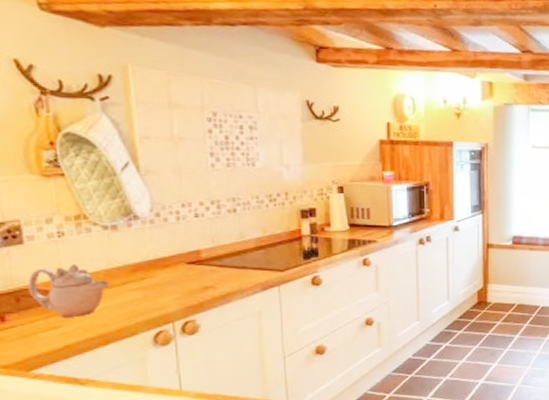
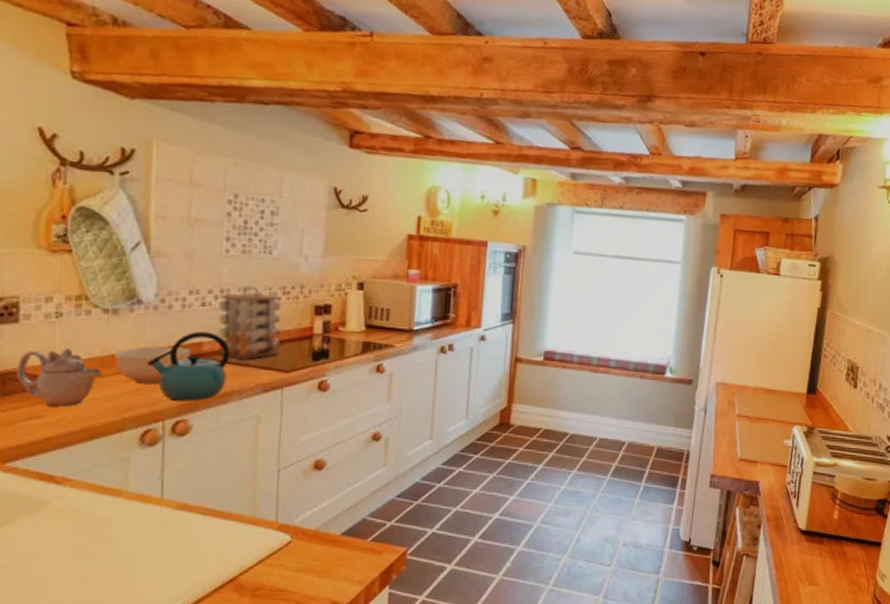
bowl: none [119,255,191,291] -> present [114,345,192,385]
kettle: none [150,240,227,305] -> present [146,331,230,403]
spice rack: none [211,196,274,262] -> present [218,285,281,359]

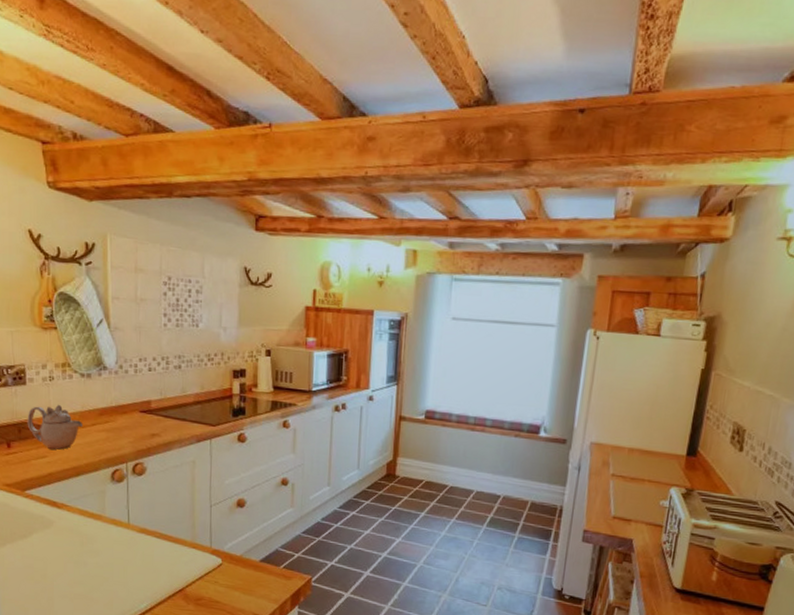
bowl: present [114,345,192,385] -> none [90,403,144,434]
kettle: present [146,331,230,403] -> none [112,391,171,449]
spice rack: present [218,285,281,359] -> none [161,354,208,415]

